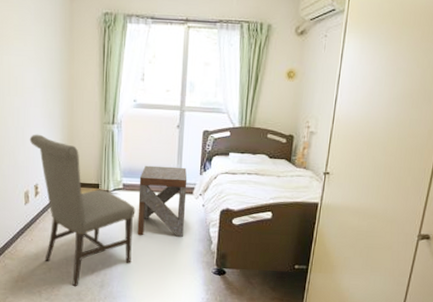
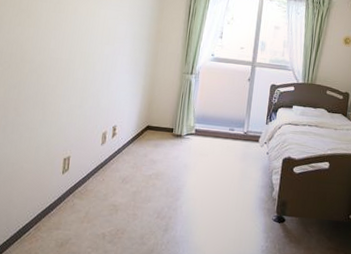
chair: present [29,134,136,287] -> none [113,79,205,230]
side table: present [137,165,188,238] -> none [204,113,255,184]

